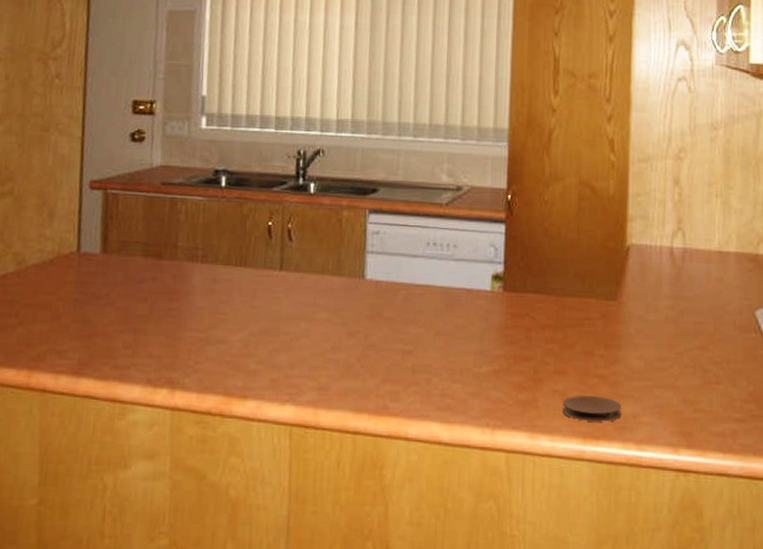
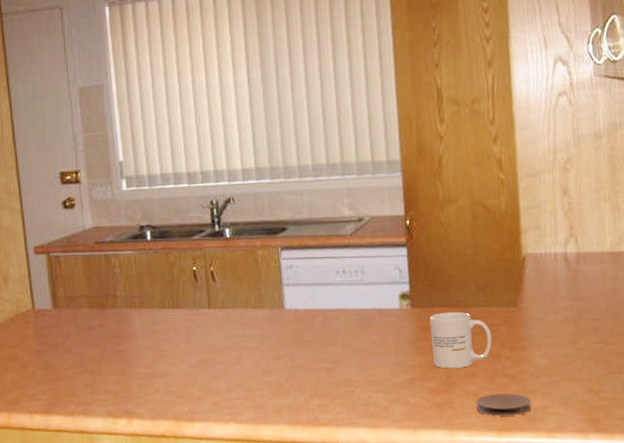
mug: none [521,299,586,363] -> present [429,311,492,369]

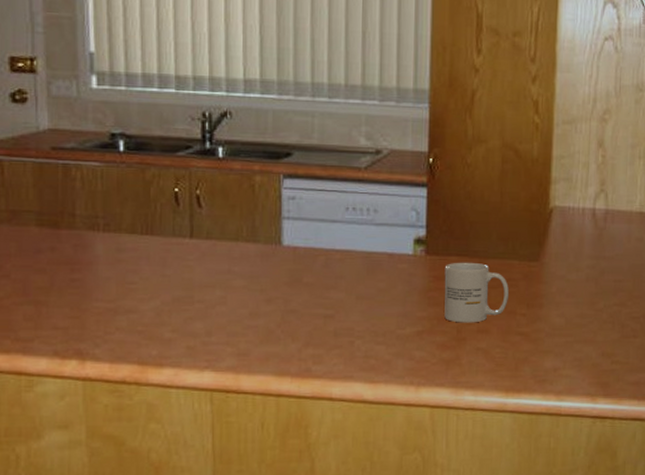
coaster: present [476,393,532,417] -> none [485,353,543,376]

